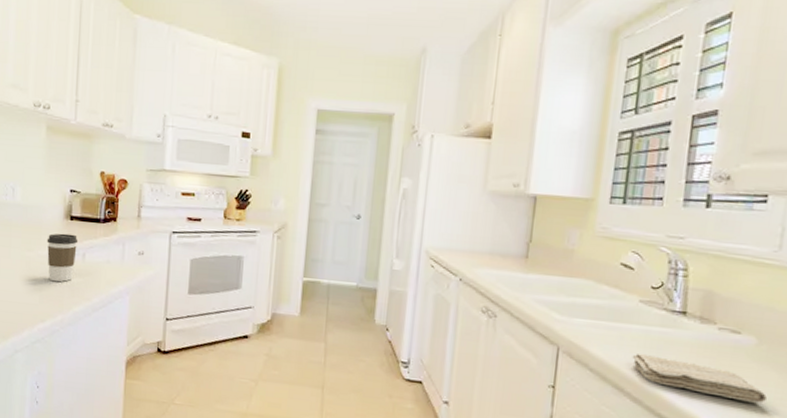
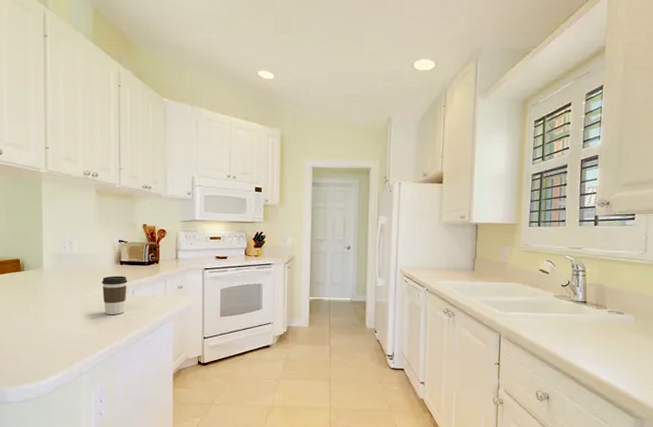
washcloth: present [632,353,767,403] -> none [551,334,643,362]

